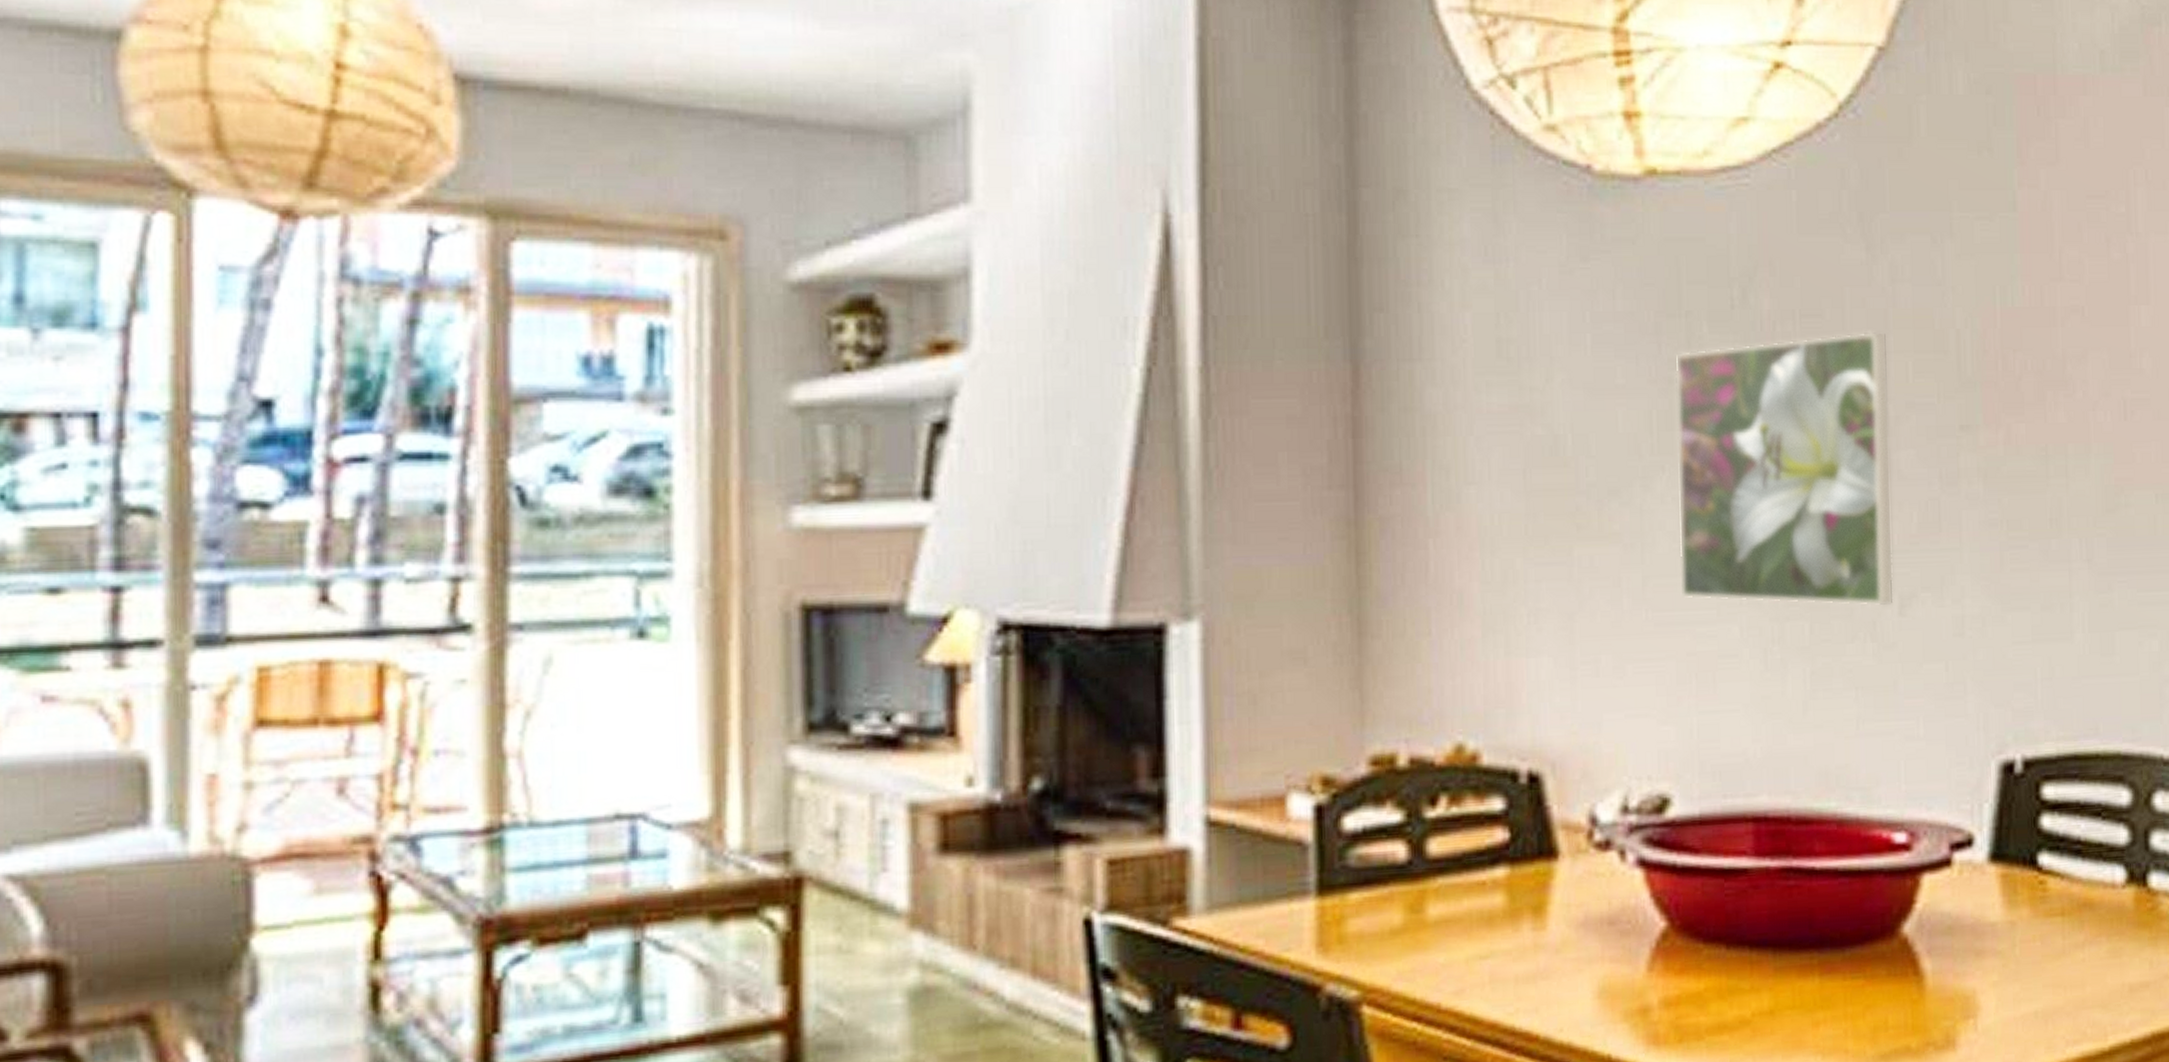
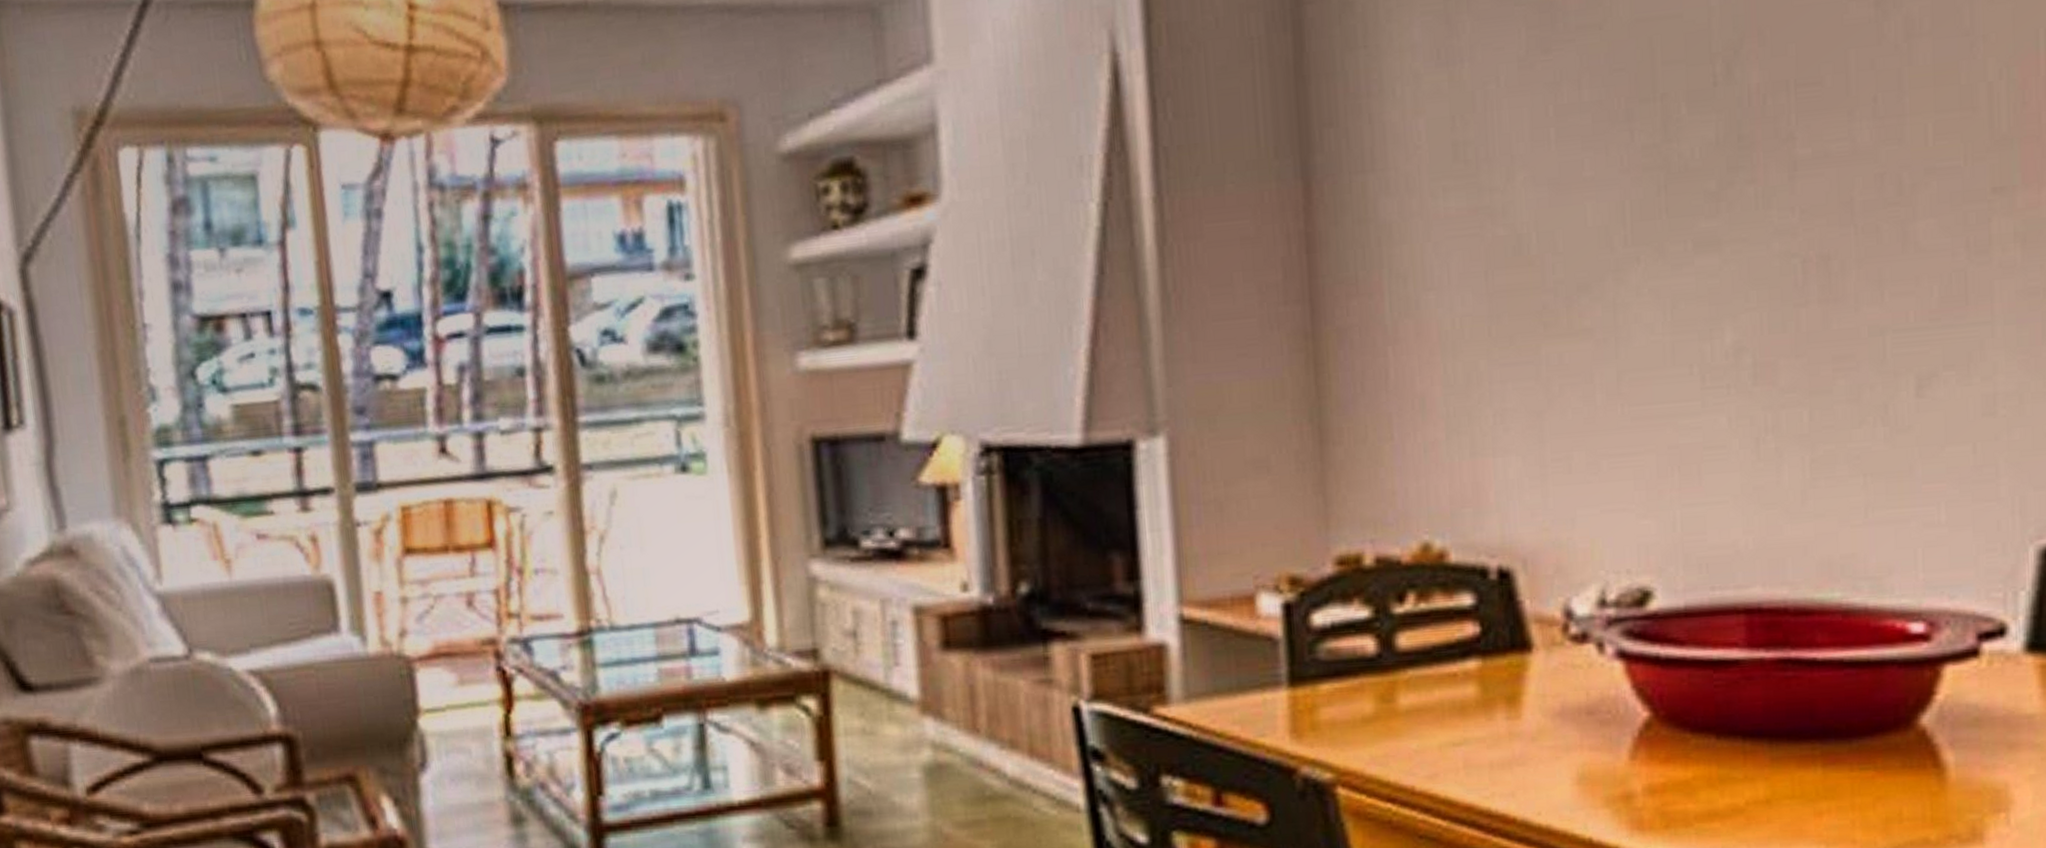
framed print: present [1674,331,1894,607] -> none [1649,93,1910,392]

